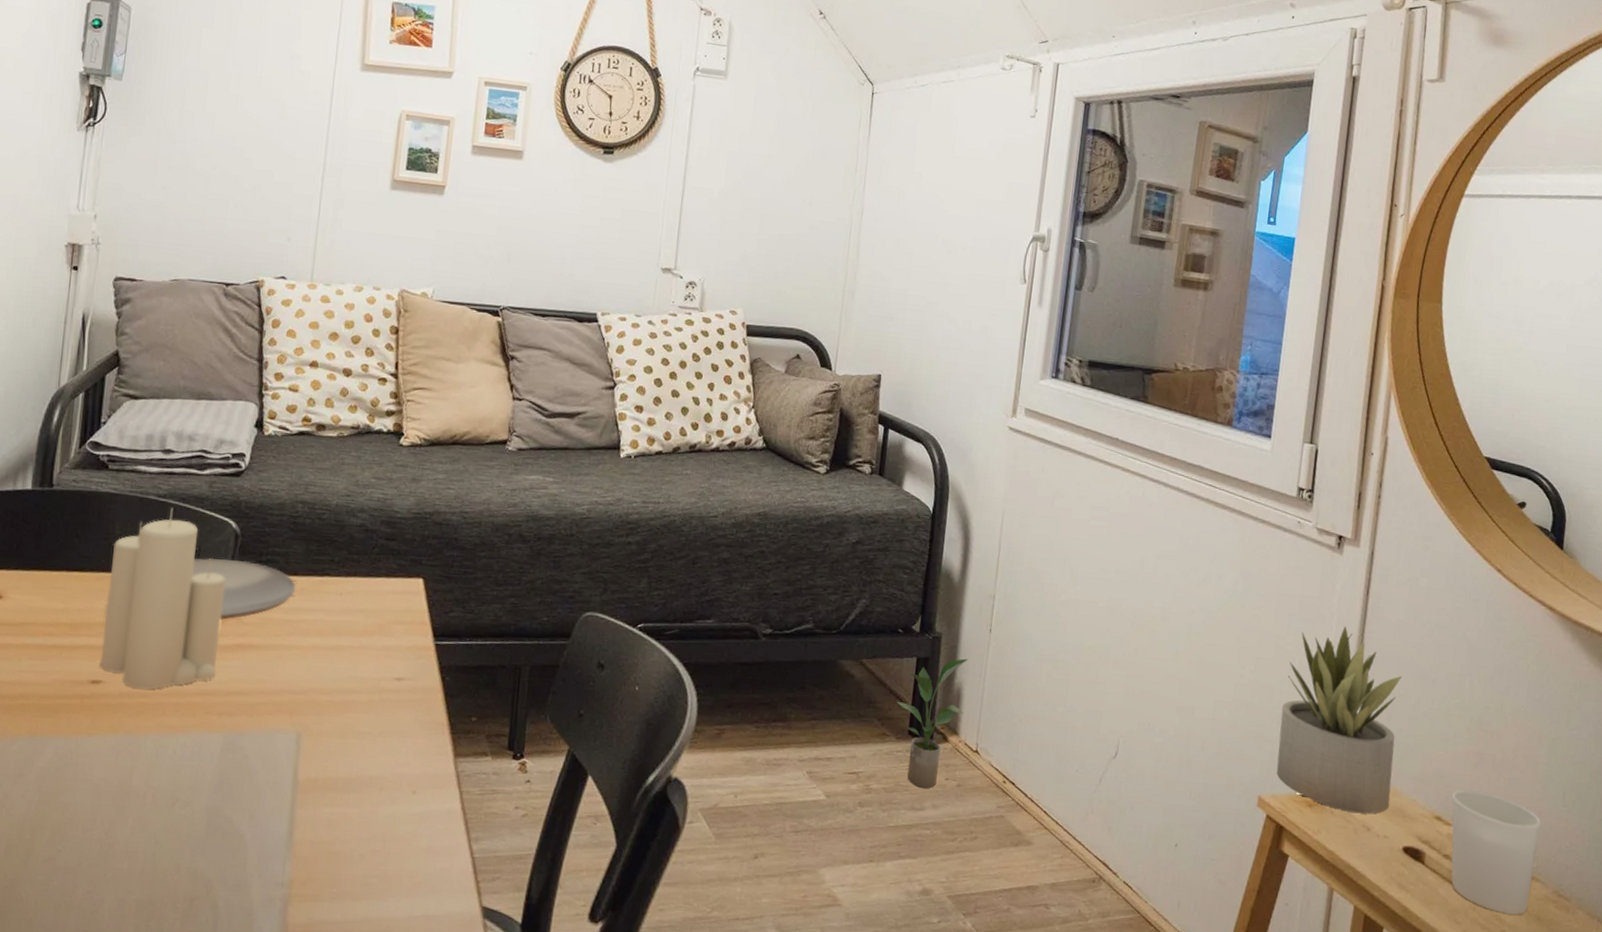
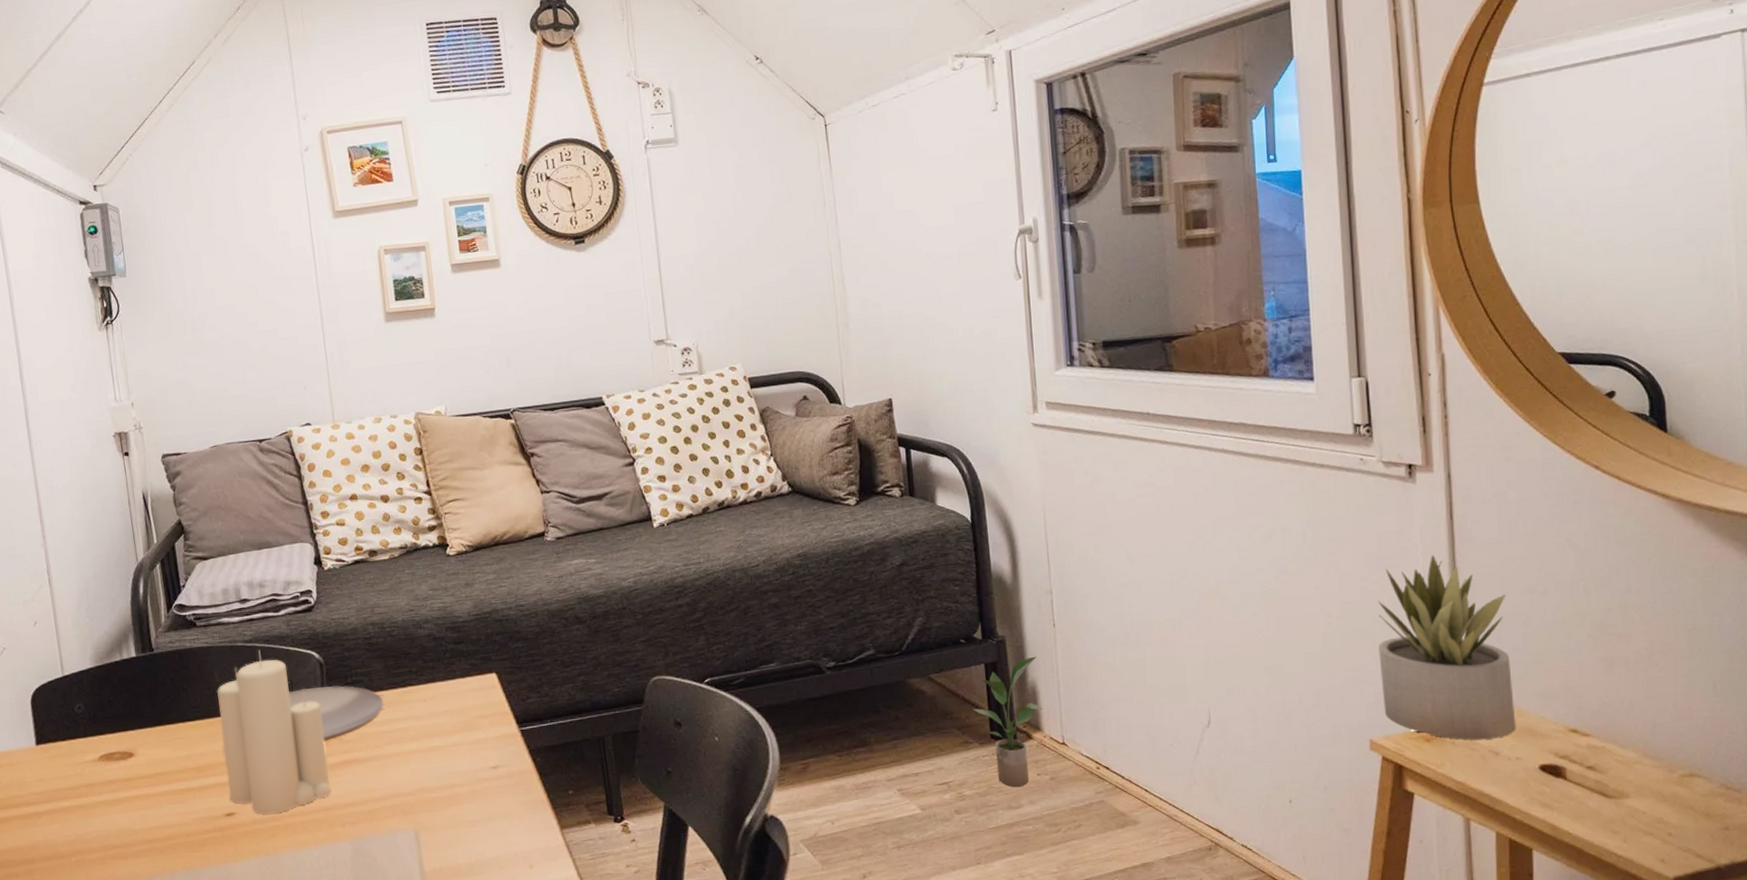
candle holder: present [1451,789,1541,915] -> none [1585,696,1694,816]

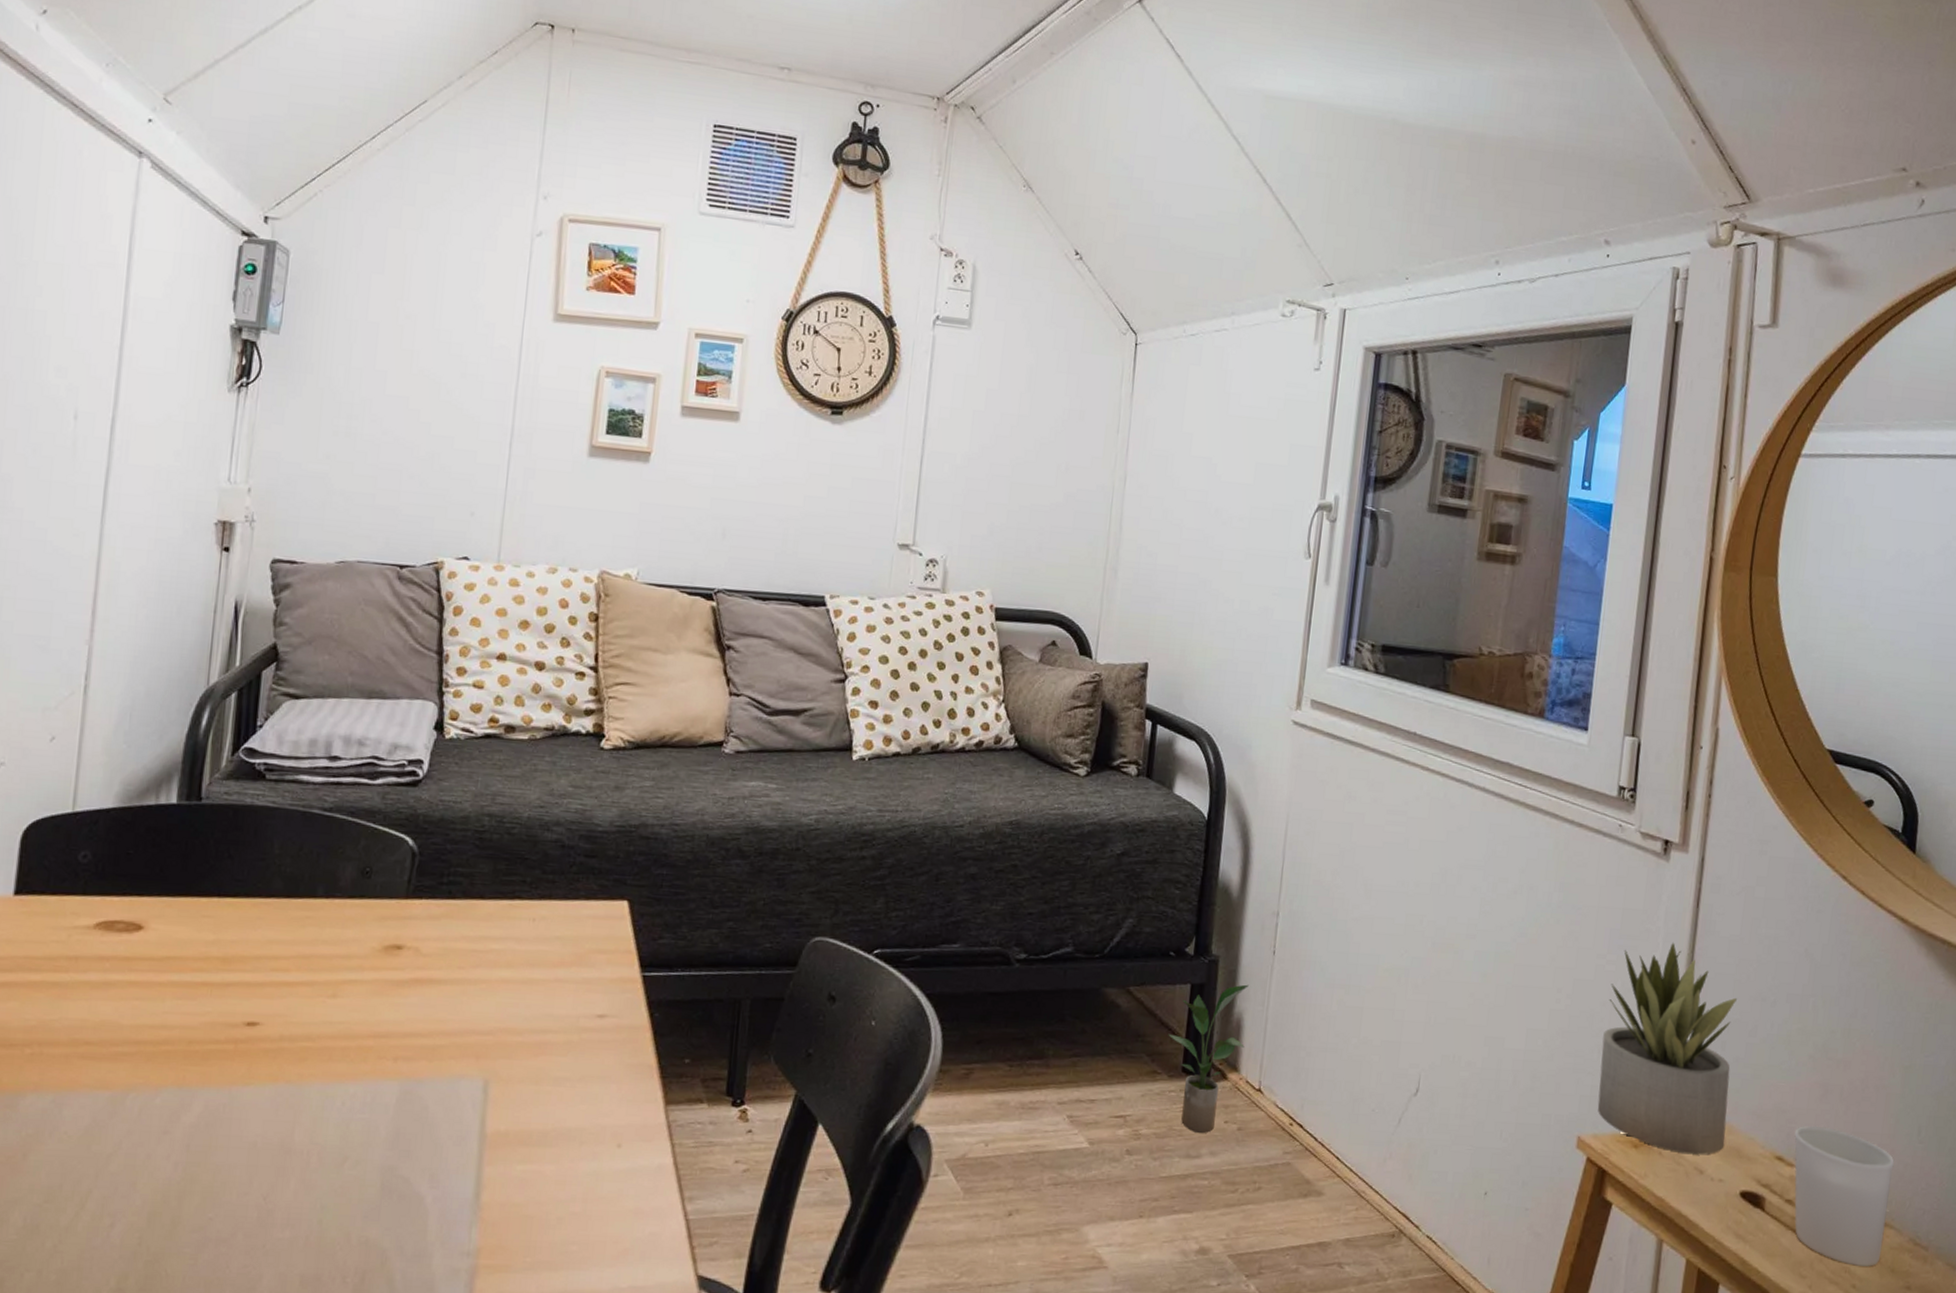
candle: present [217,650,332,814] -> none [257,822,401,1032]
plate: present [288,685,384,742] -> none [362,880,483,951]
candle holder: none [1585,696,1694,816] -> present [1794,1125,1895,1267]

